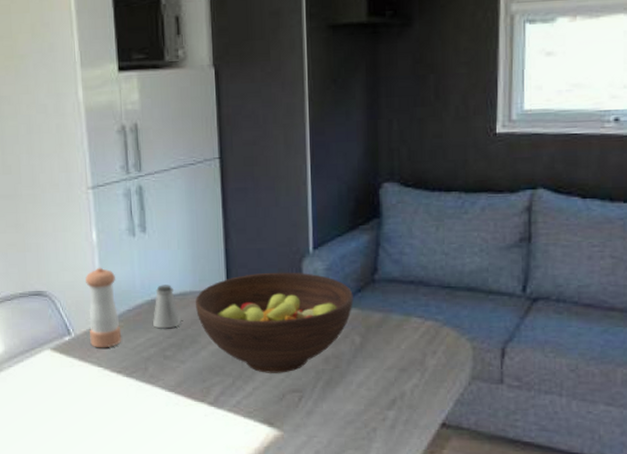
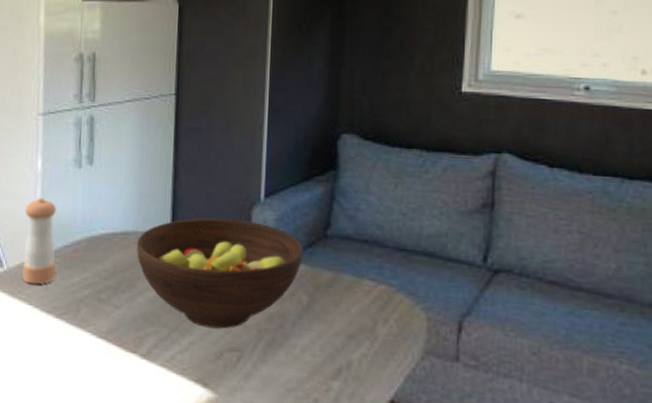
saltshaker: present [153,285,181,329] -> none [90,221,120,270]

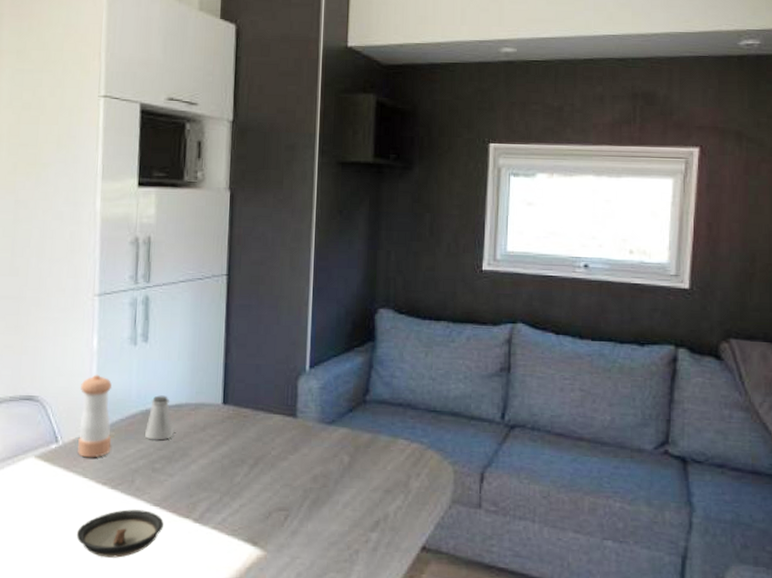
saucer: none [21,340,110,391] -> present [76,509,164,558]
saltshaker: none [90,221,120,270] -> present [145,395,174,441]
fruit bowl: present [137,217,303,329] -> none [190,388,345,491]

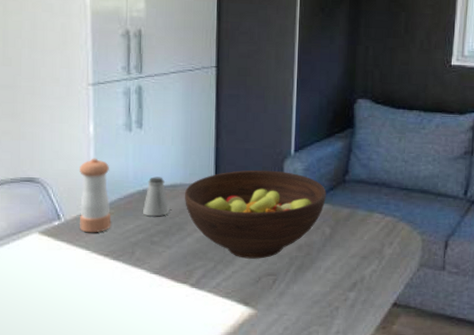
saucer: present [76,509,164,558] -> none [82,277,163,319]
fruit bowl: none [190,388,345,491] -> present [185,170,326,259]

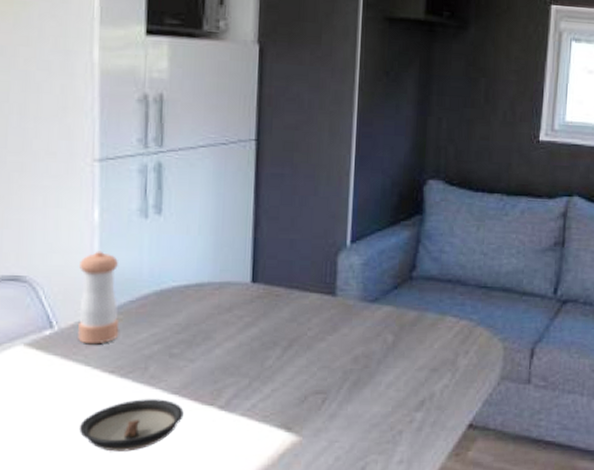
saucer: none [82,277,163,319] -> present [78,399,184,452]
saltshaker: present [143,177,170,217] -> none [160,274,194,323]
fruit bowl: present [185,170,326,259] -> none [213,265,389,373]

